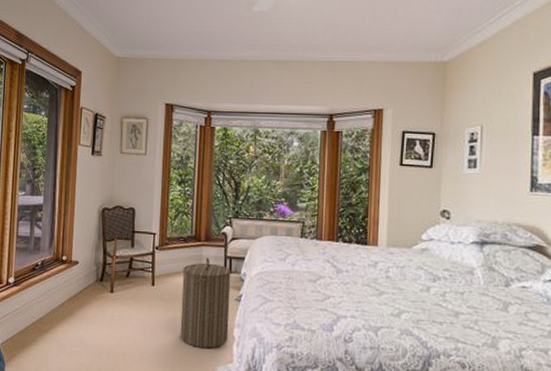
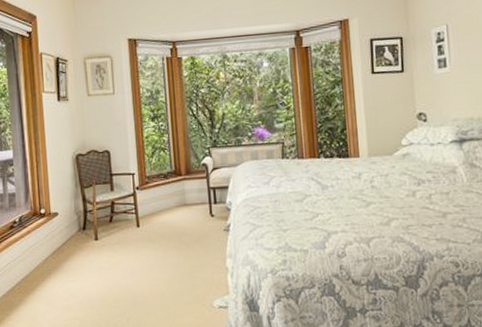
laundry hamper: present [180,258,231,349] -> none [167,191,222,284]

